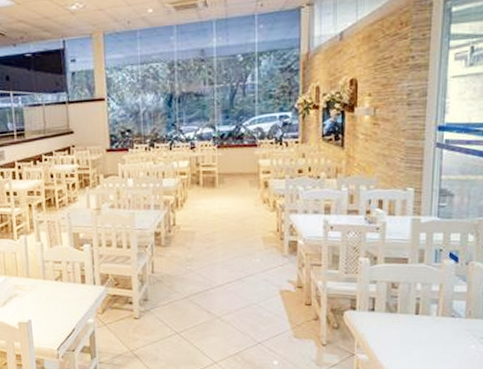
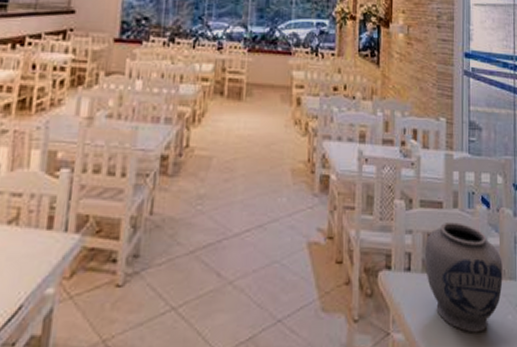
vase: none [389,274,469,357] -> present [426,222,503,333]

